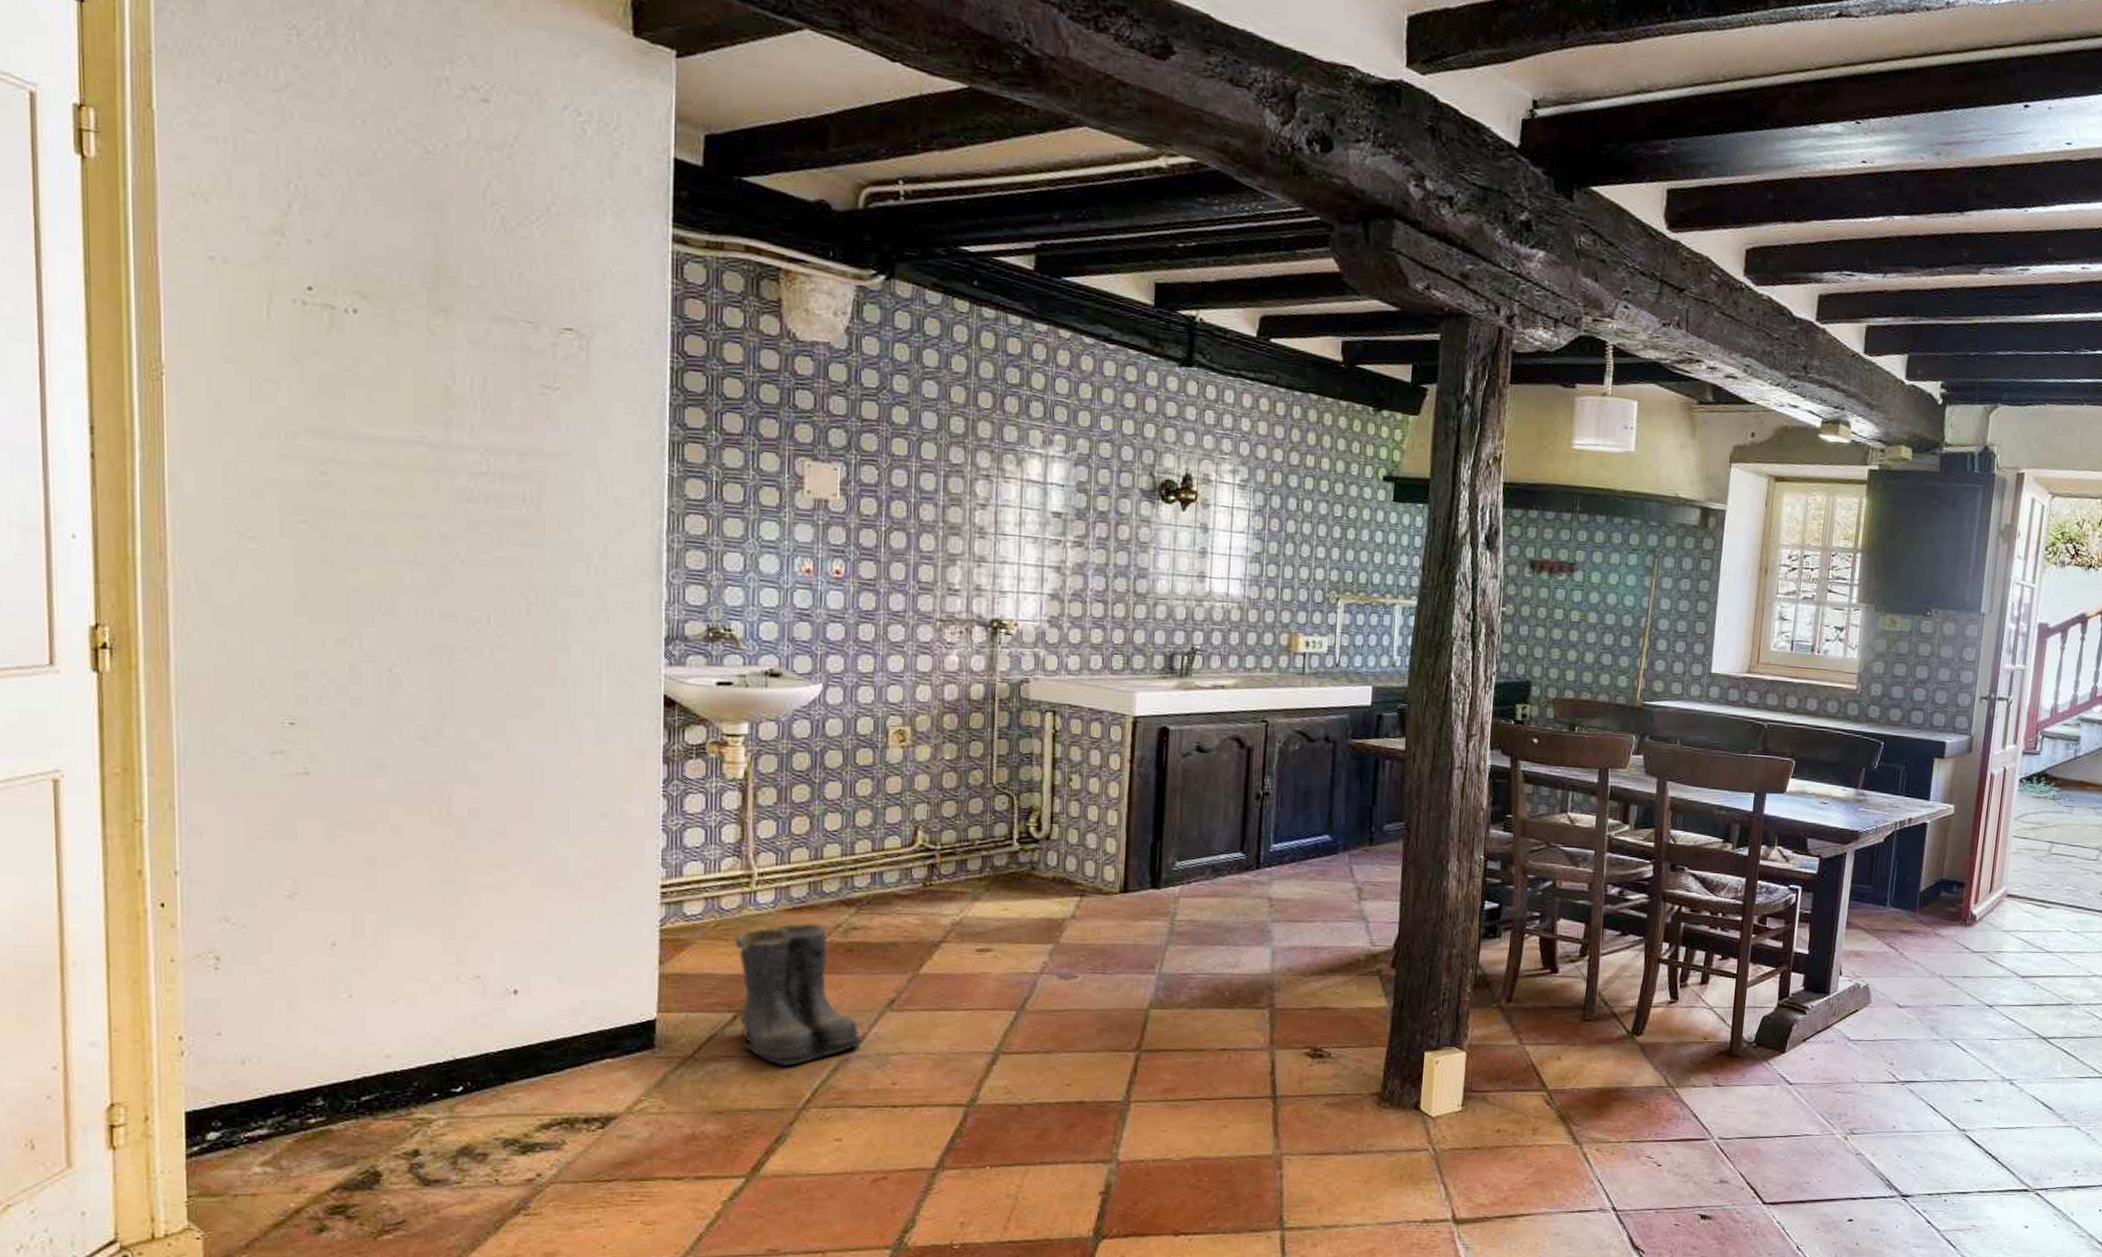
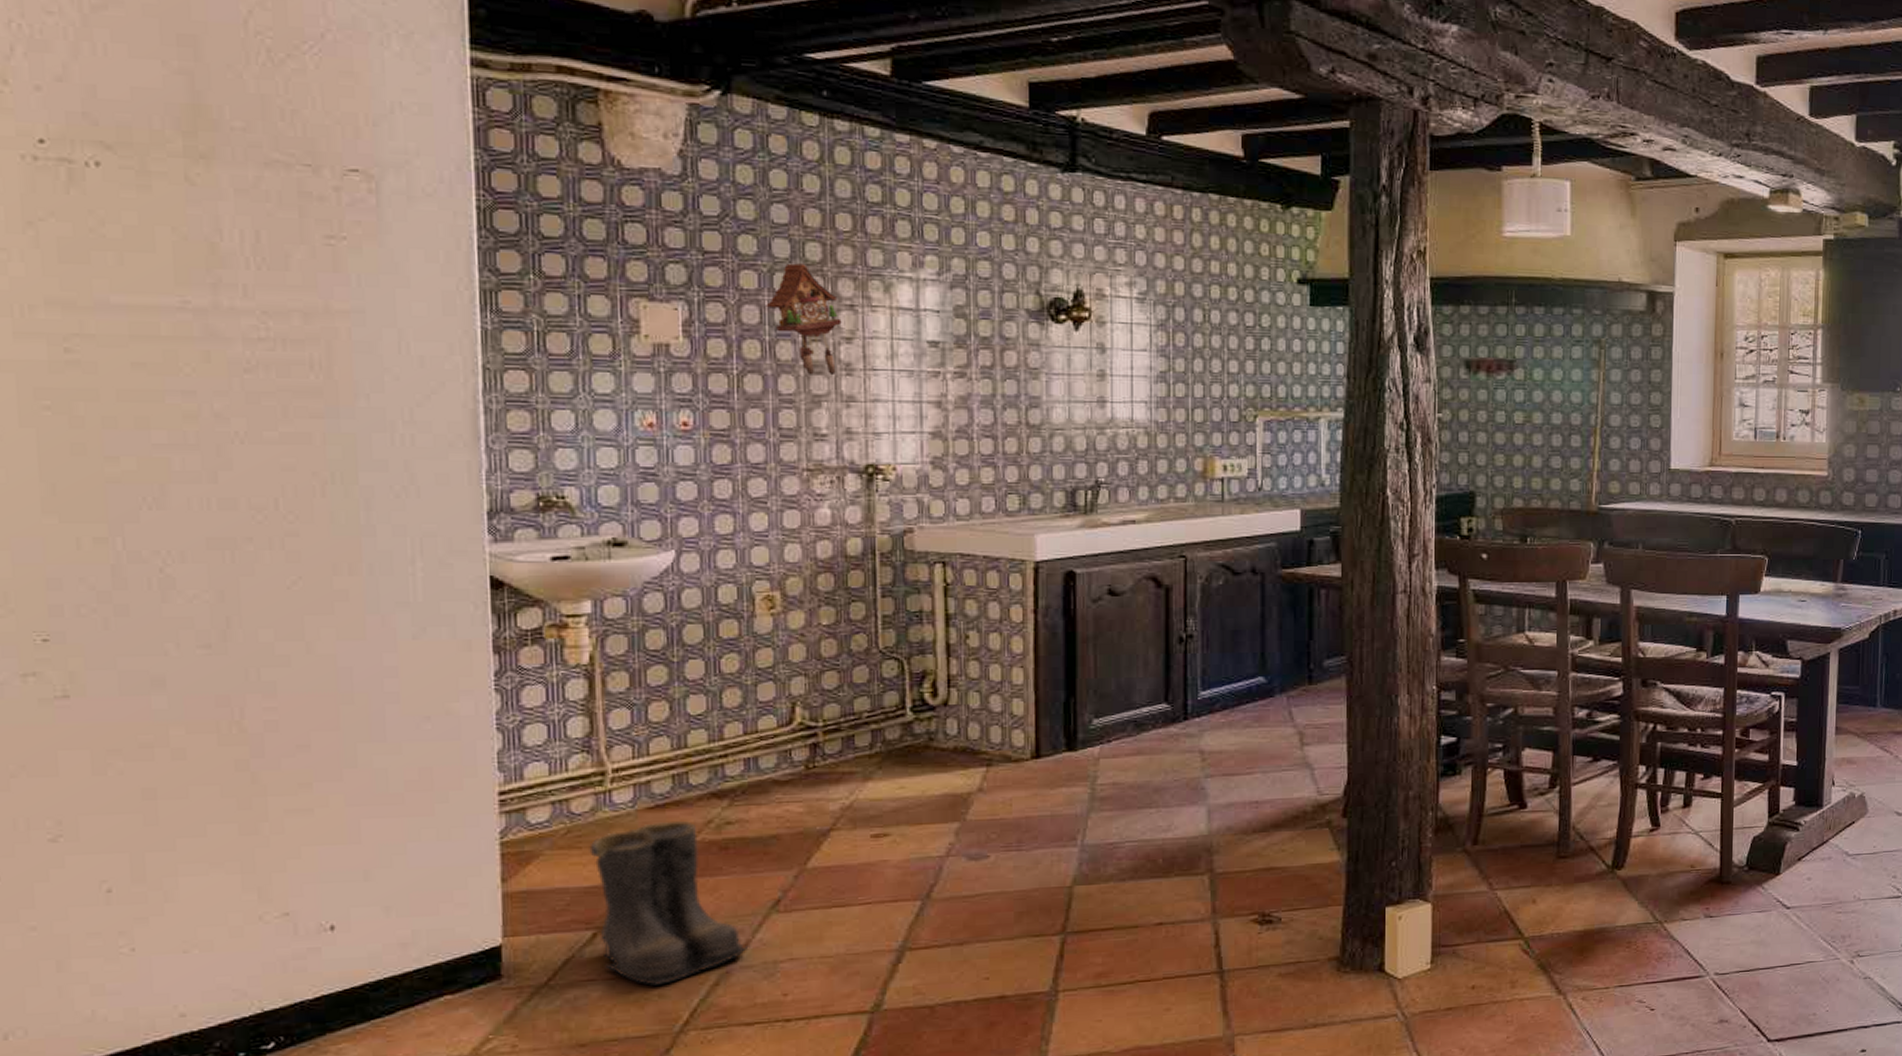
cuckoo clock: none [913,434,978,538] -> present [766,263,842,376]

